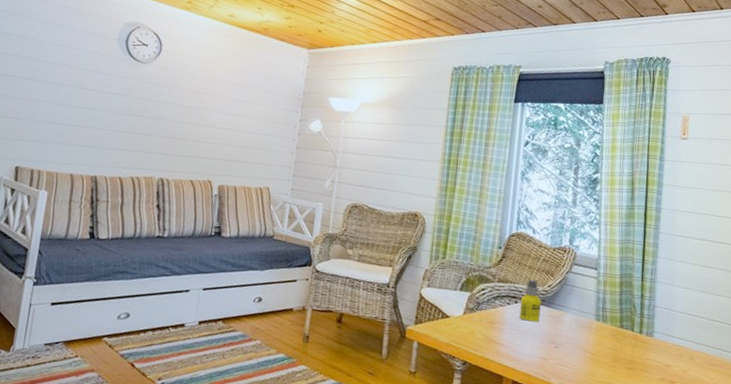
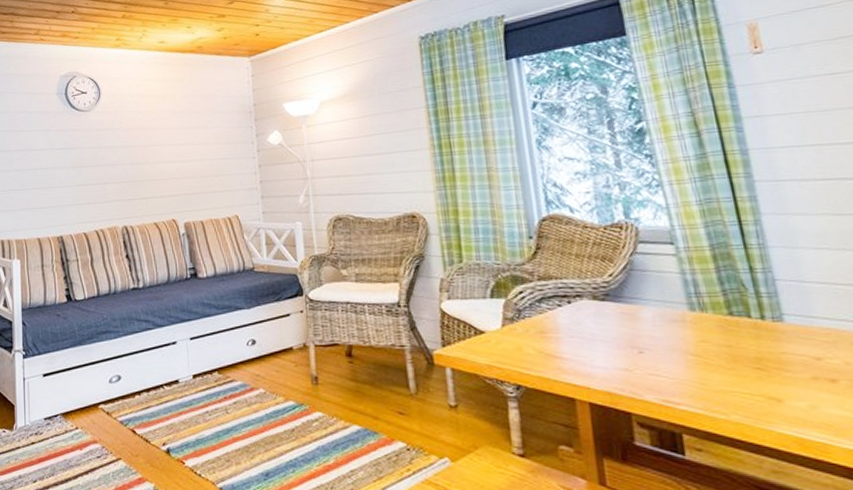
bottle: present [519,280,541,322] -> none [575,271,608,324]

